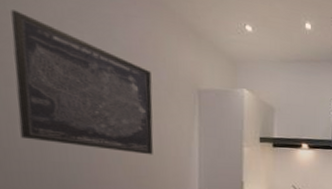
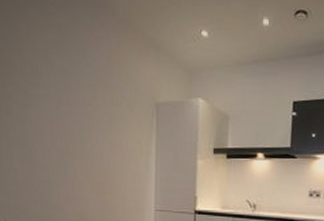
wall art: present [11,9,154,155] -> none [12,47,117,171]

